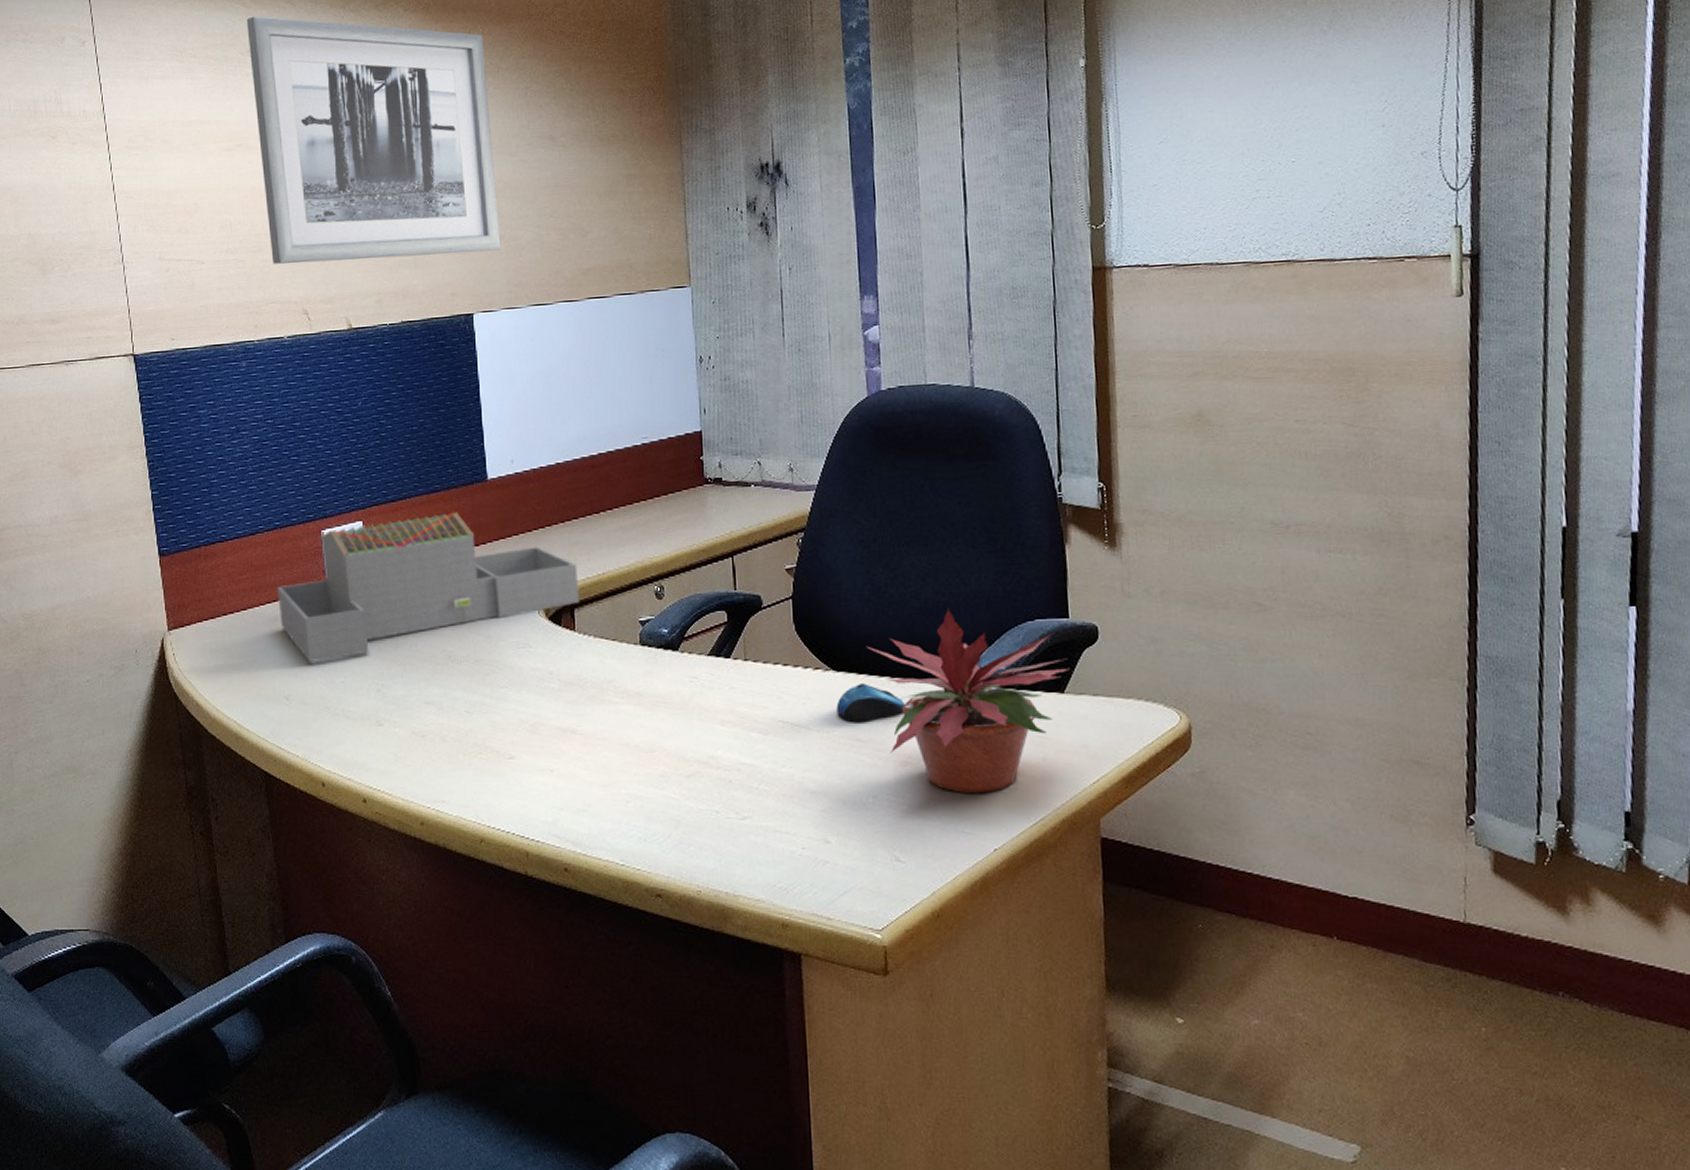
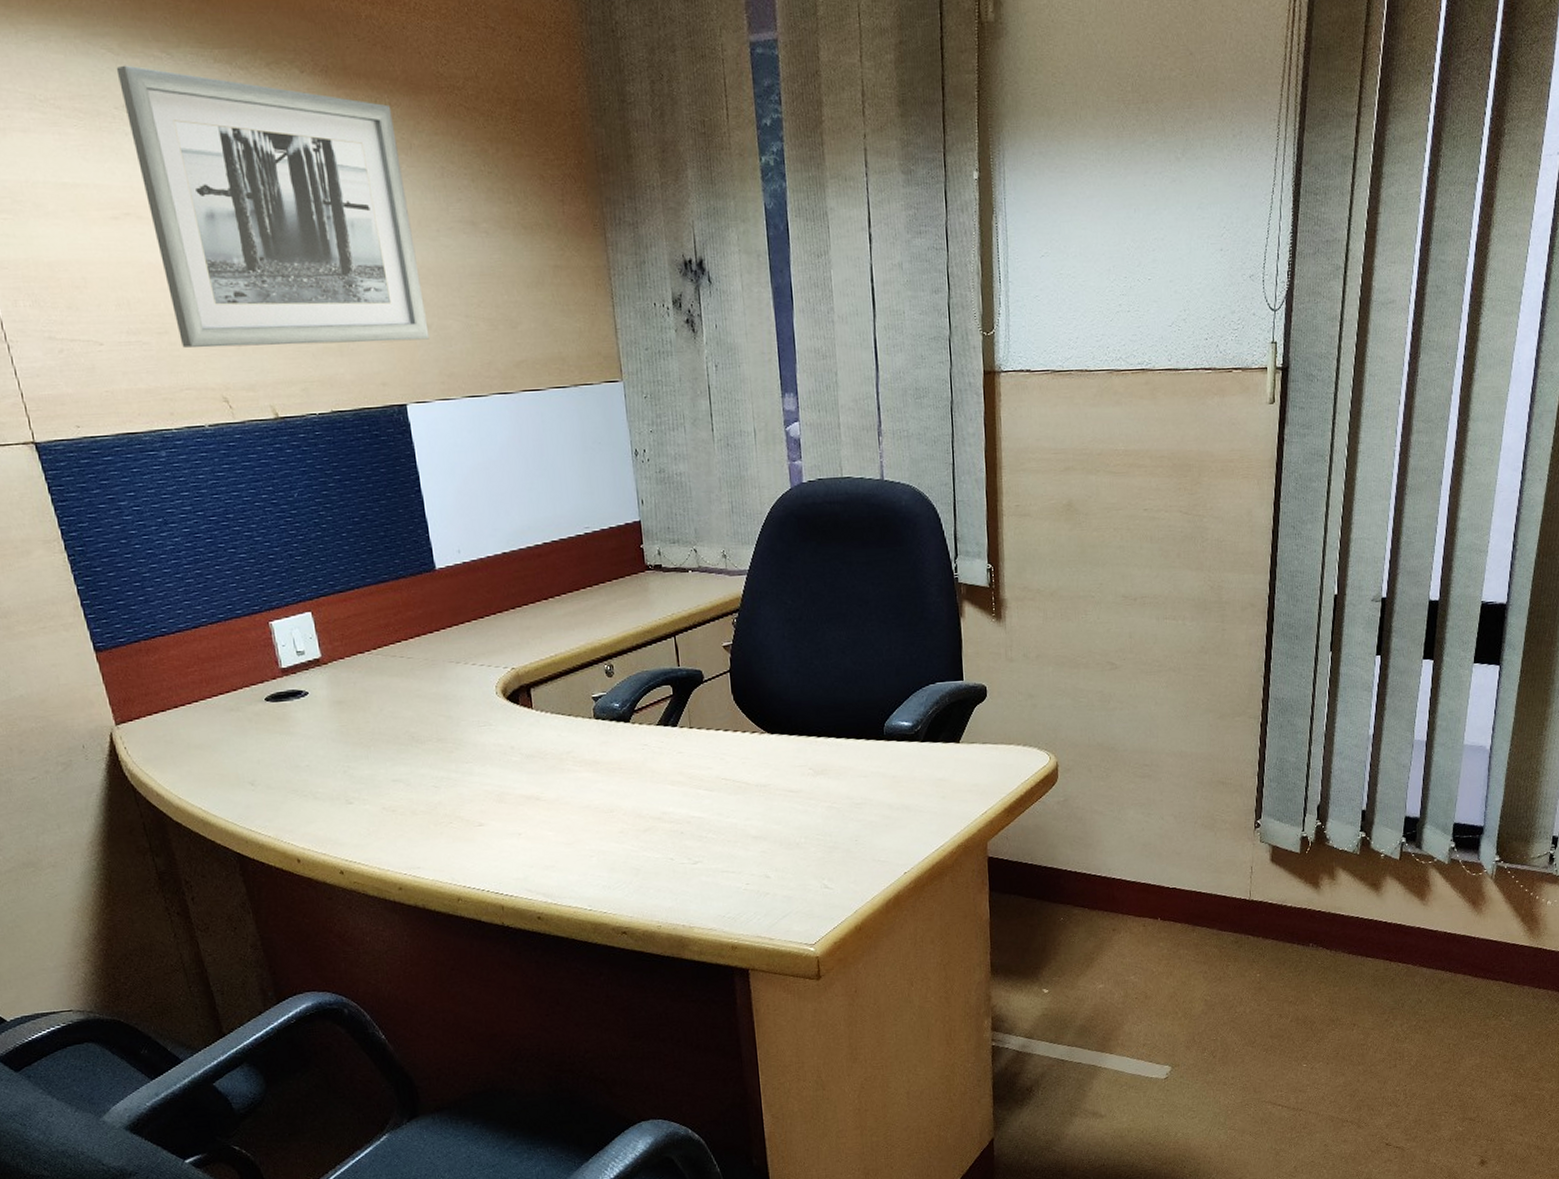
architectural model: present [277,512,580,662] -> none [228,601,536,749]
computer mouse: present [836,683,906,722] -> none [771,743,830,776]
potted plant: present [866,608,1070,794] -> none [795,676,964,829]

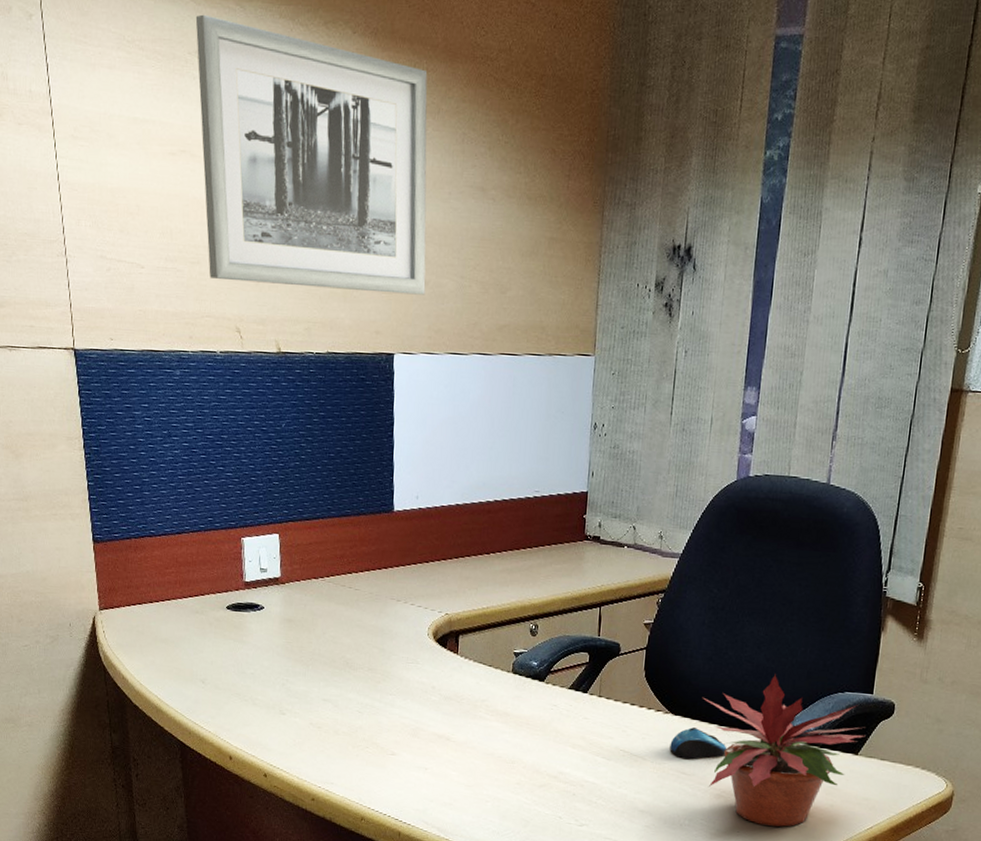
computer mouse: none [771,743,830,776] -> present [669,727,727,759]
potted plant: none [795,676,964,829] -> present [702,674,866,827]

